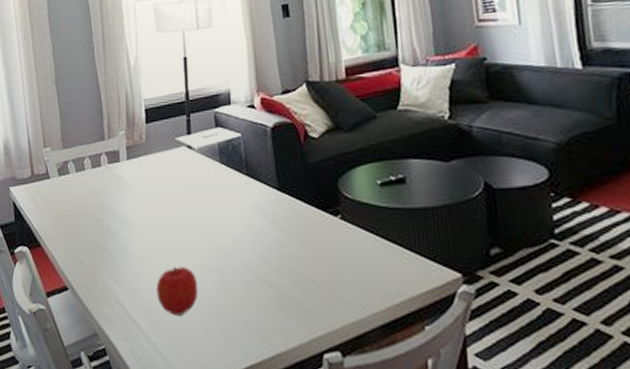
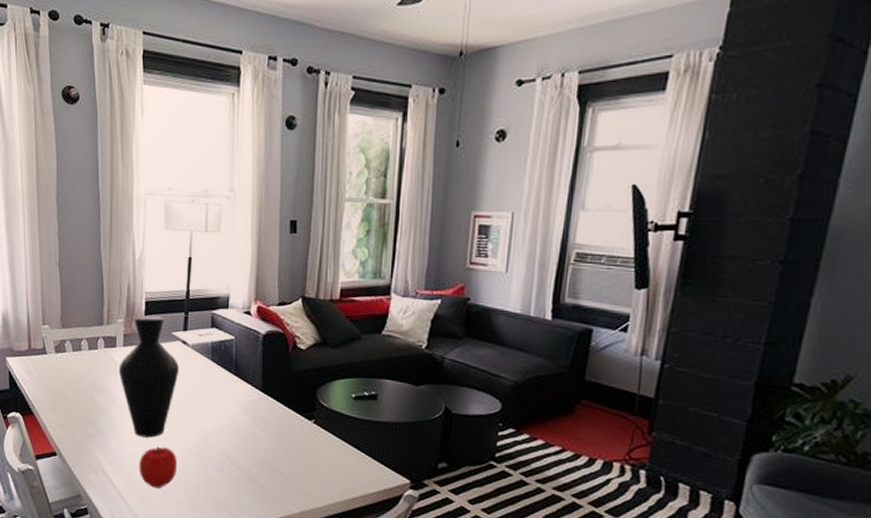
vase: none [124,123,188,258] -> present [118,315,179,438]

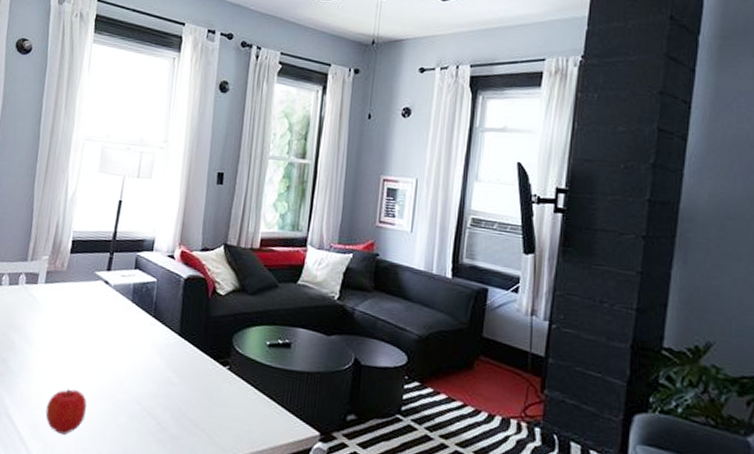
vase: present [118,315,179,438] -> none [37,253,99,379]

